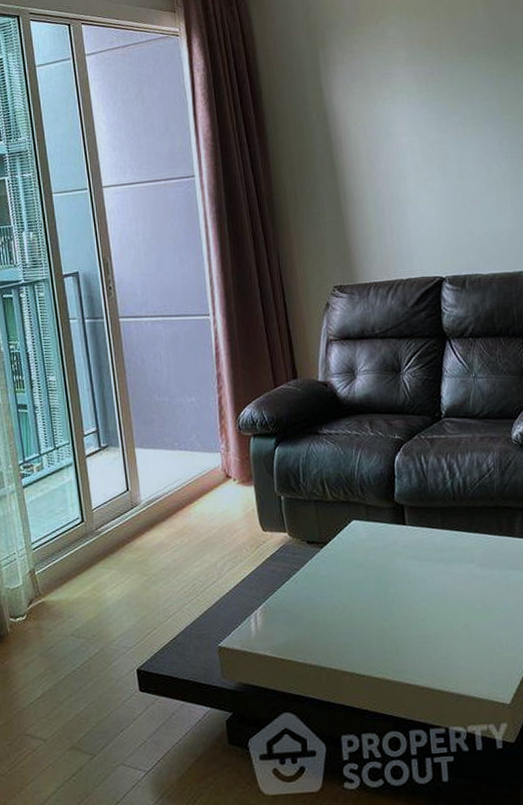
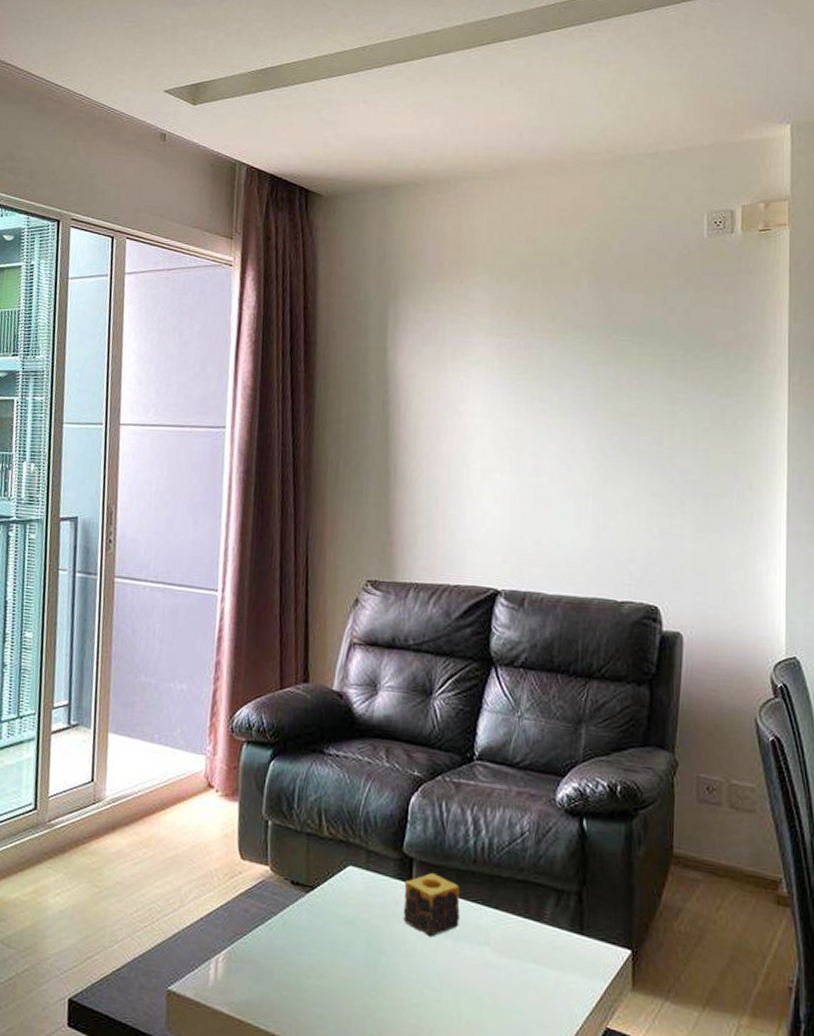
candle: none [399,513,448,565] -> present [404,872,460,937]

